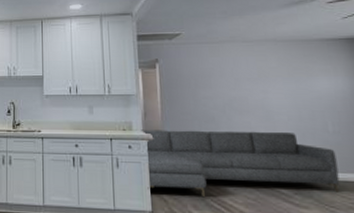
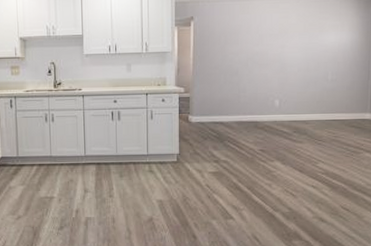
sofa: present [141,130,340,196] -> none [174,82,330,139]

